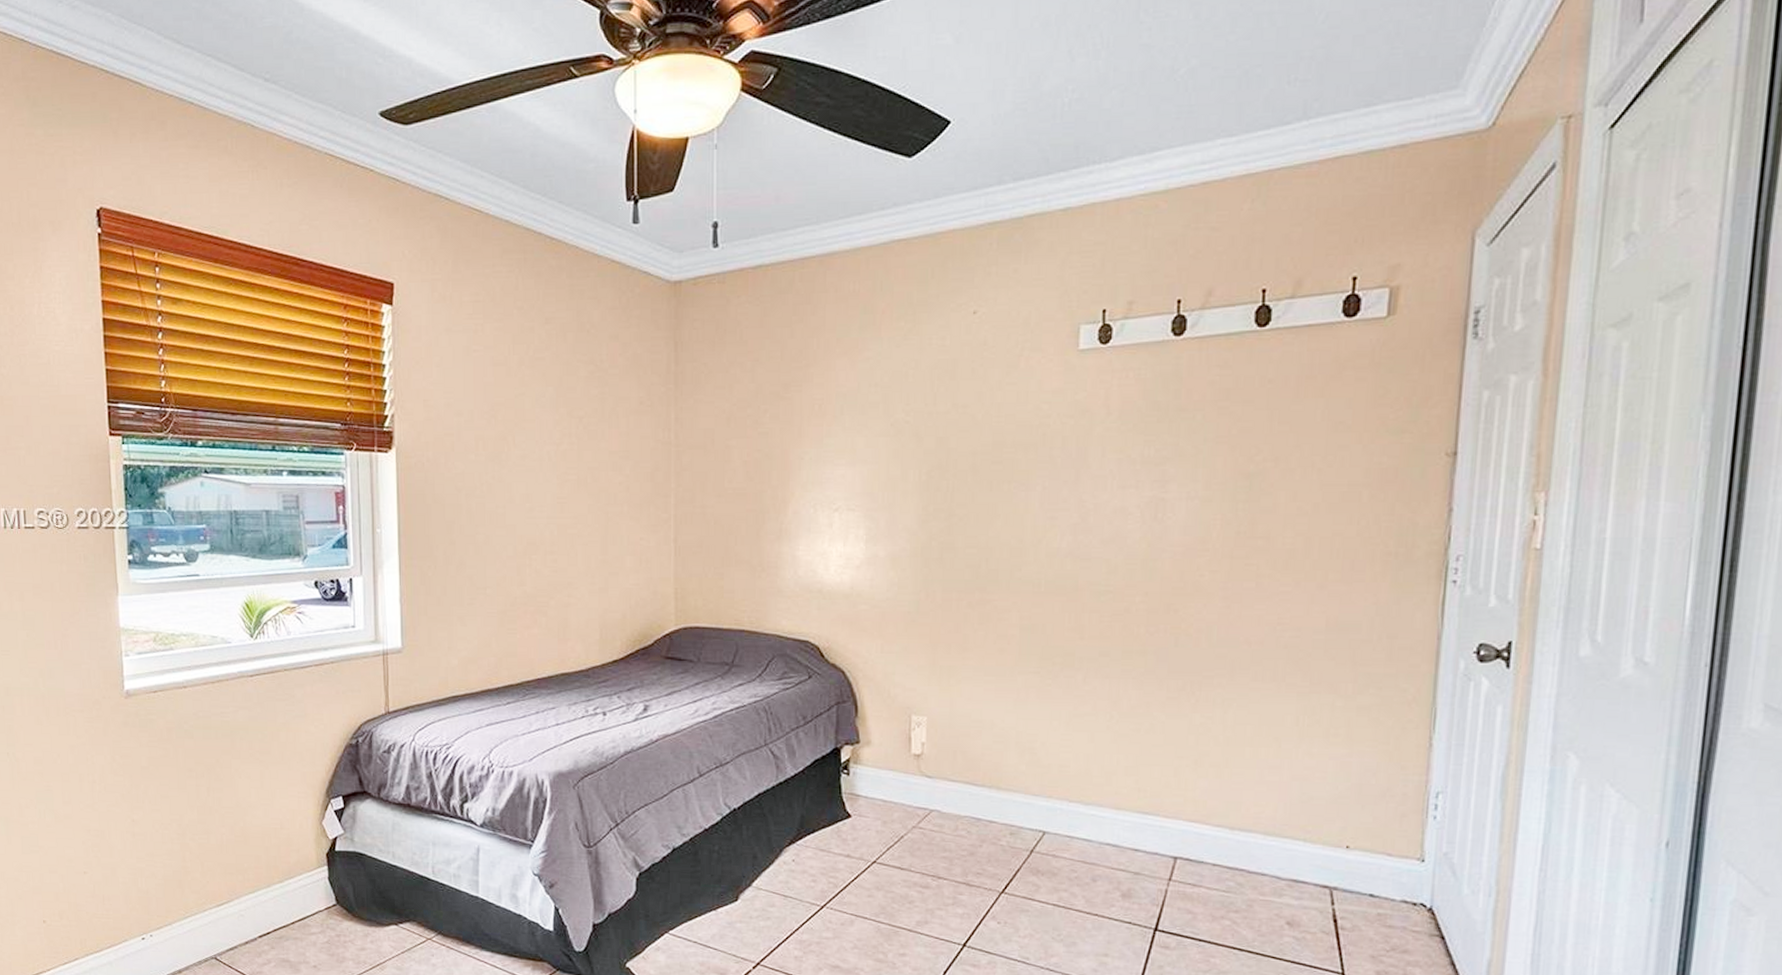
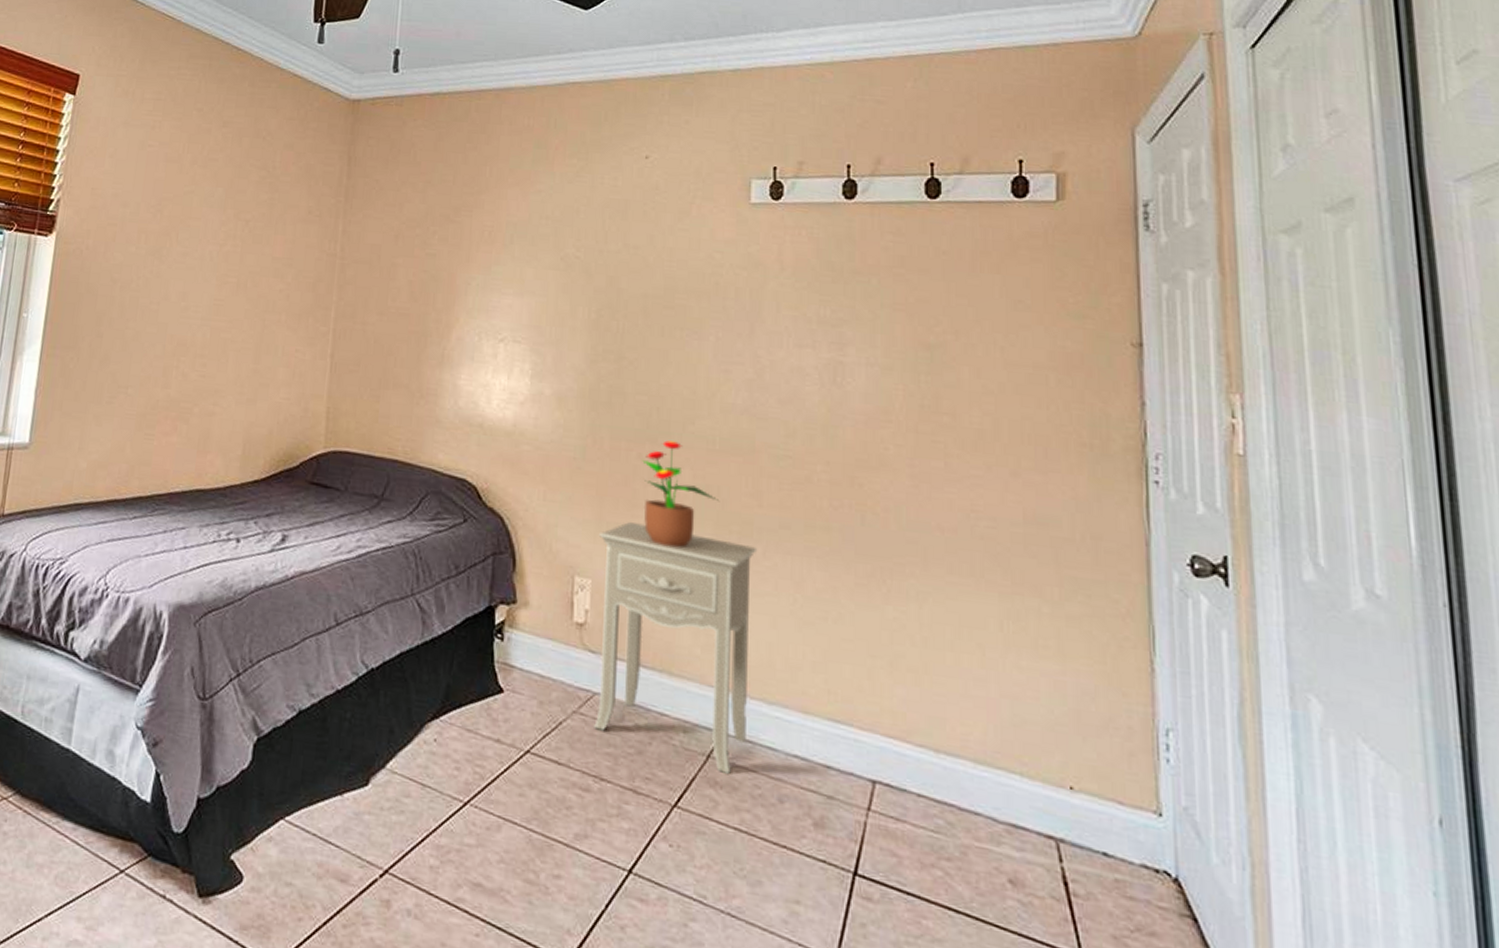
nightstand: none [932,664,1079,863] -> present [594,522,758,774]
potted flower: none [972,588,1045,682] -> present [642,440,720,548]

